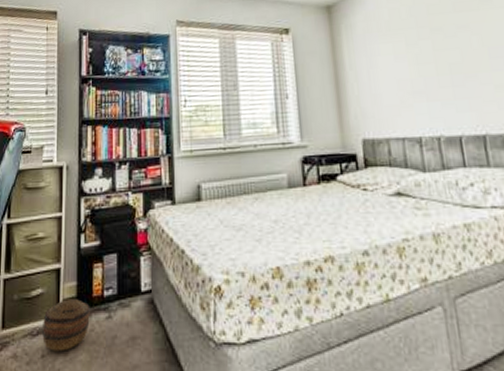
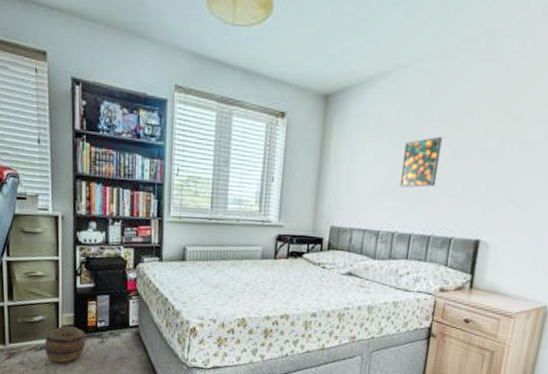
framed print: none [424,26,473,86] -> present [399,136,443,188]

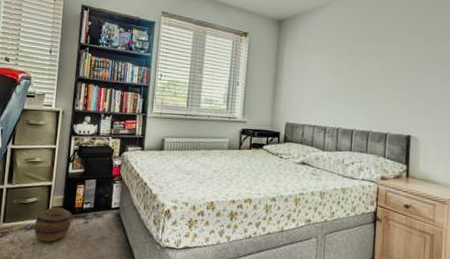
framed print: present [399,136,443,188] -> none [341,52,373,92]

